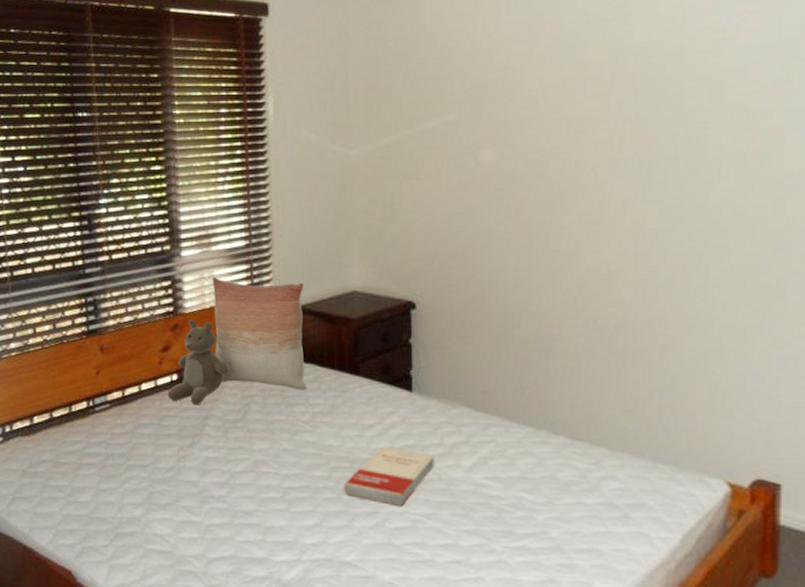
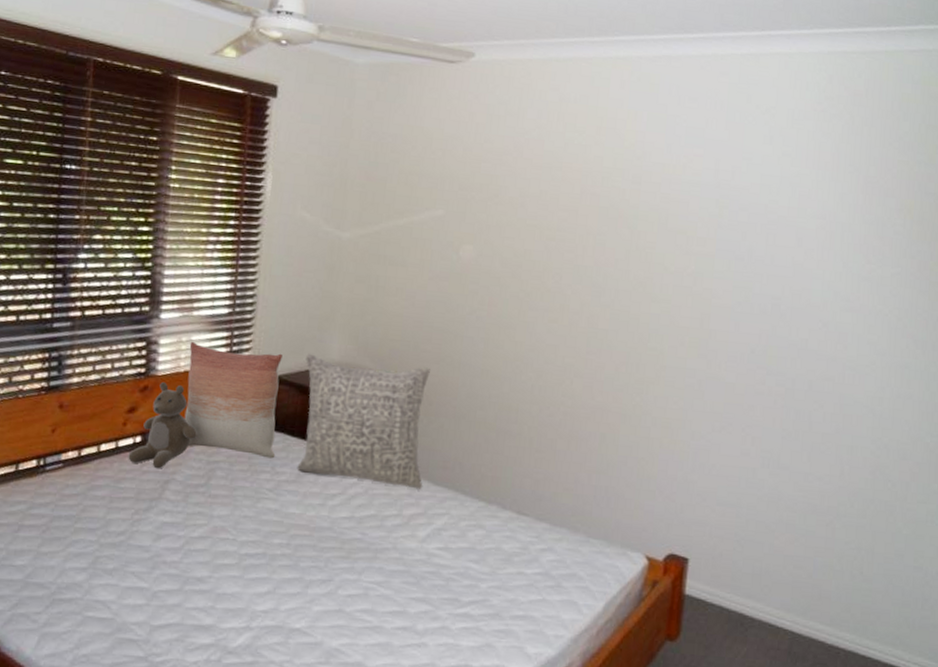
pillow: none [327,280,463,416] -> present [297,353,430,489]
book: present [343,446,434,507] -> none [300,515,392,575]

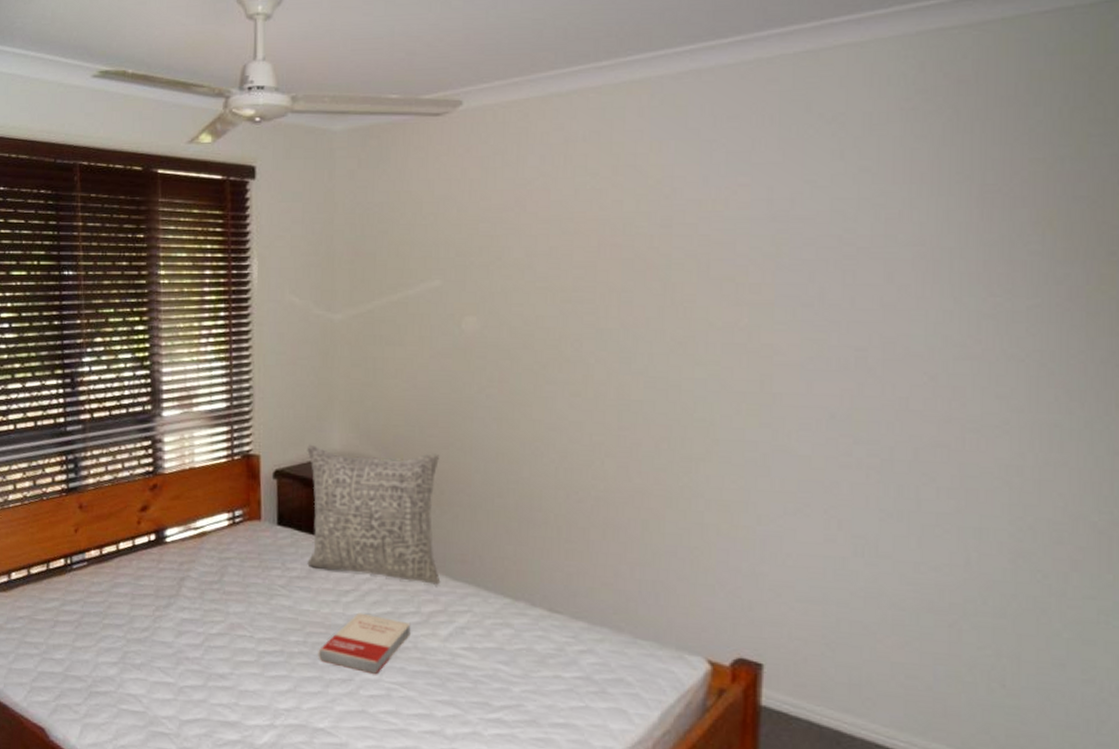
teddy bear: present [128,382,197,469] -> none [145,480,207,566]
pillow: present [184,341,282,459] -> none [192,437,285,554]
book: none [300,515,392,575] -> present [318,612,411,675]

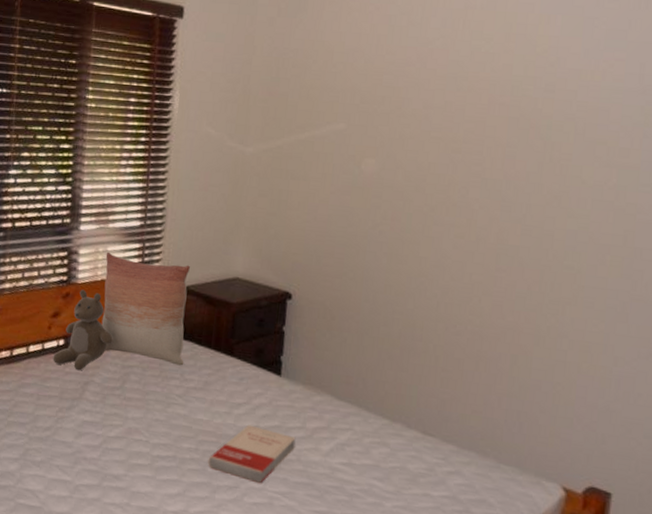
teddy bear: none [145,480,207,566] -> present [53,290,113,371]
pillow: none [192,437,285,554] -> present [101,251,190,366]
pillow: present [307,444,441,585] -> none [204,265,333,403]

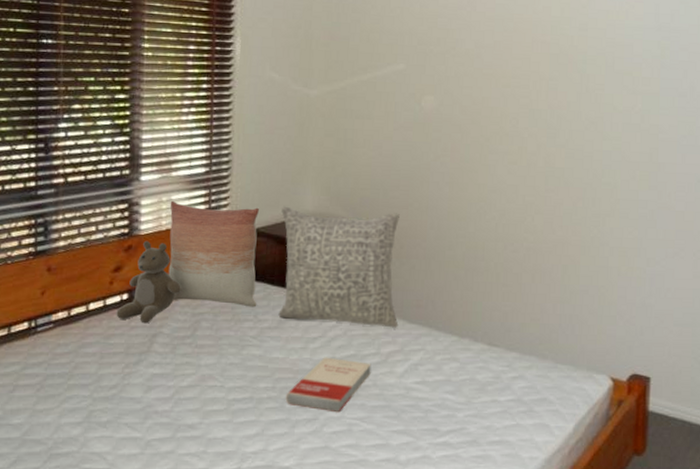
pillow: none [204,265,333,403] -> present [278,206,400,328]

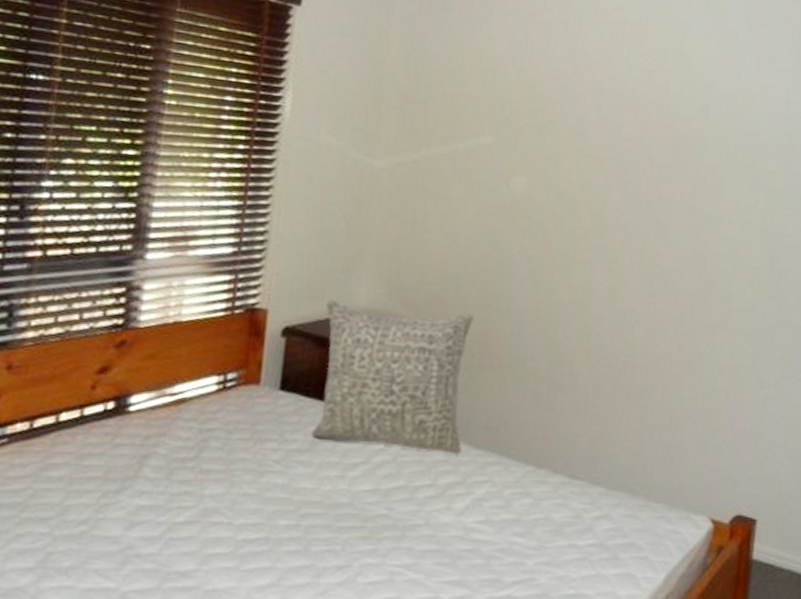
teddy bear: present [116,241,181,324] -> none [96,336,187,441]
pillow: present [168,200,259,307] -> none [171,286,298,424]
book: present [285,357,371,413] -> none [311,488,425,558]

